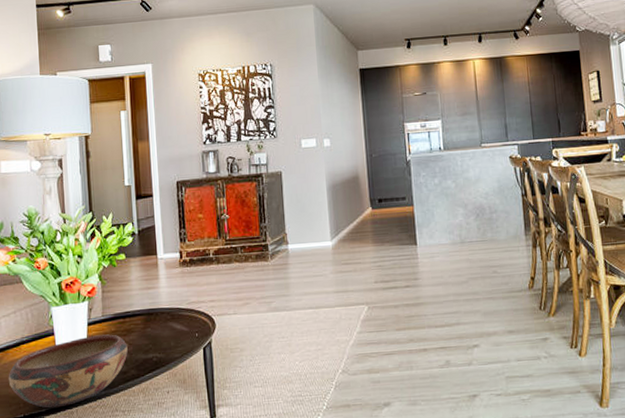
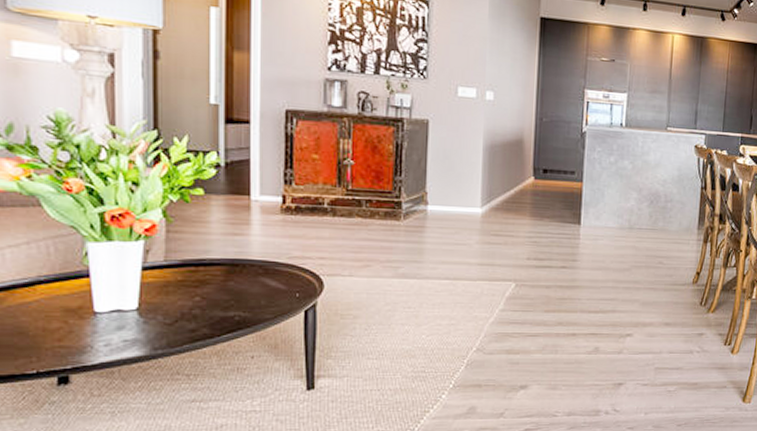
decorative bowl: present [8,334,128,409] -> none [13,283,199,366]

